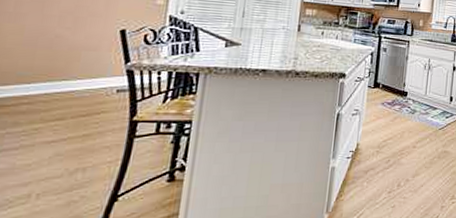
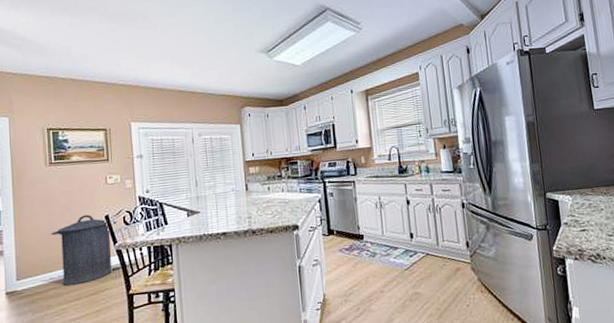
trash can: none [39,24,136,103] -> present [51,214,117,286]

